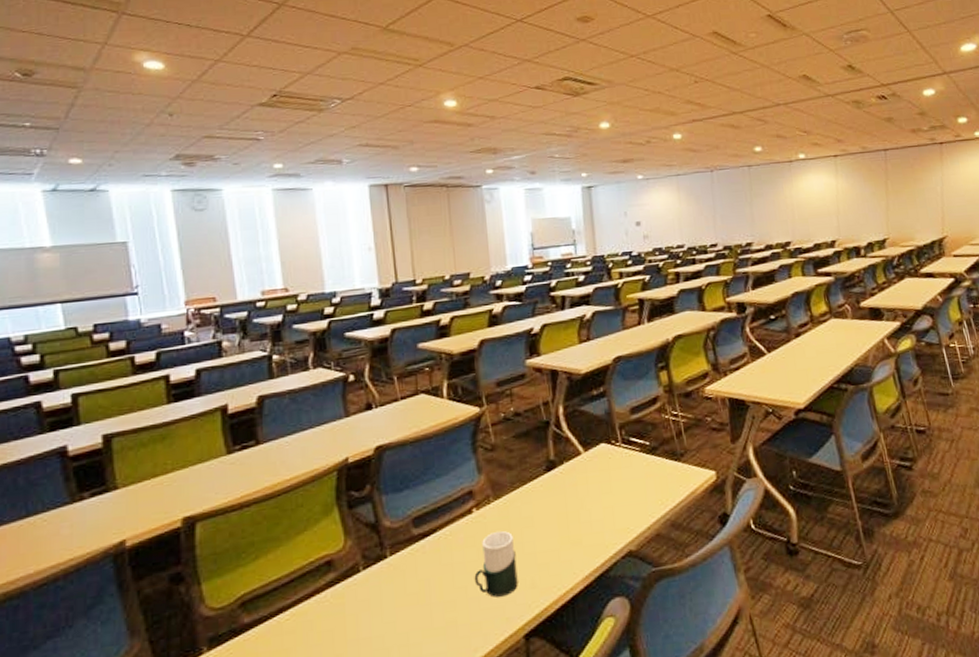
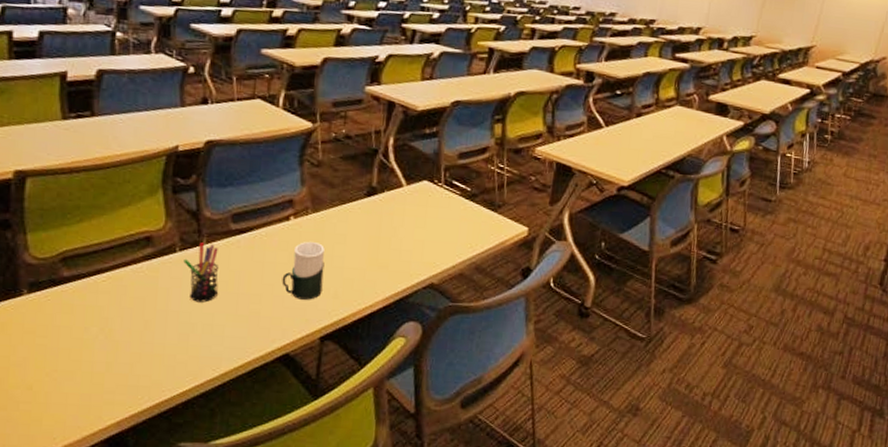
pen holder: none [369,555,409,623] -> present [183,242,220,303]

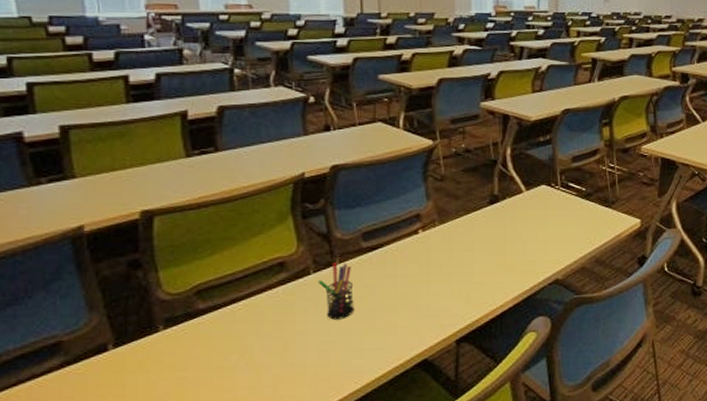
cup: present [281,241,325,300] -> none [415,251,455,307]

